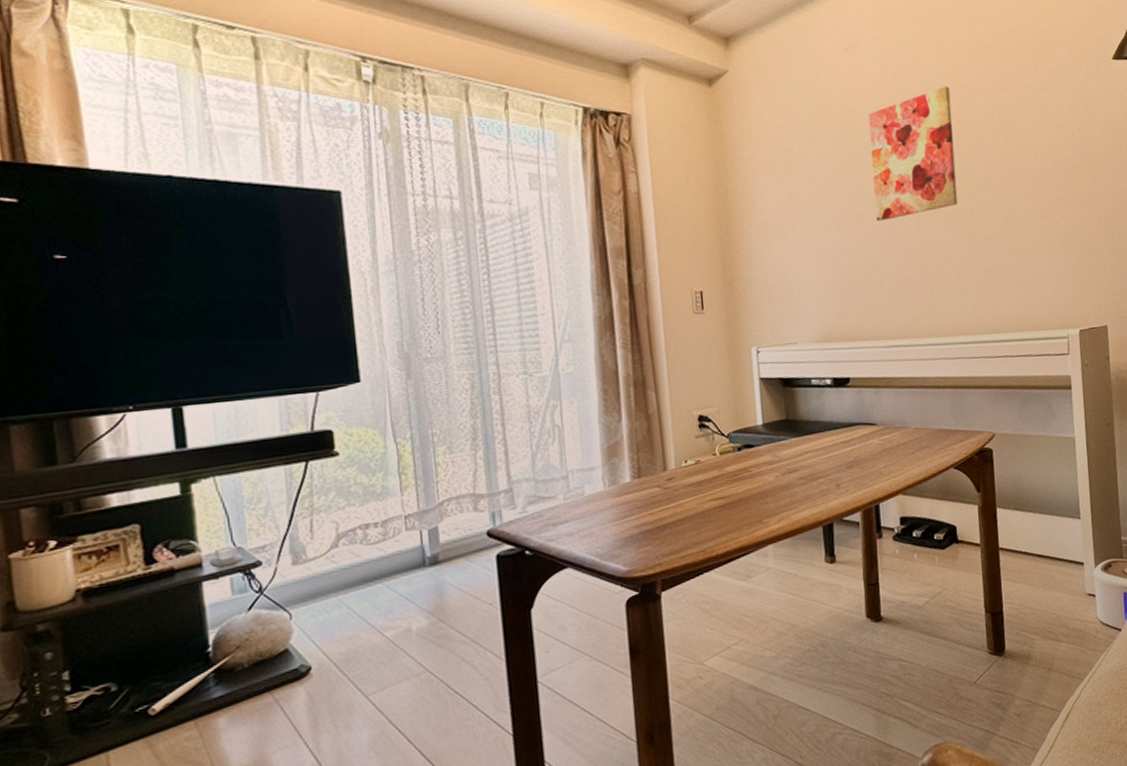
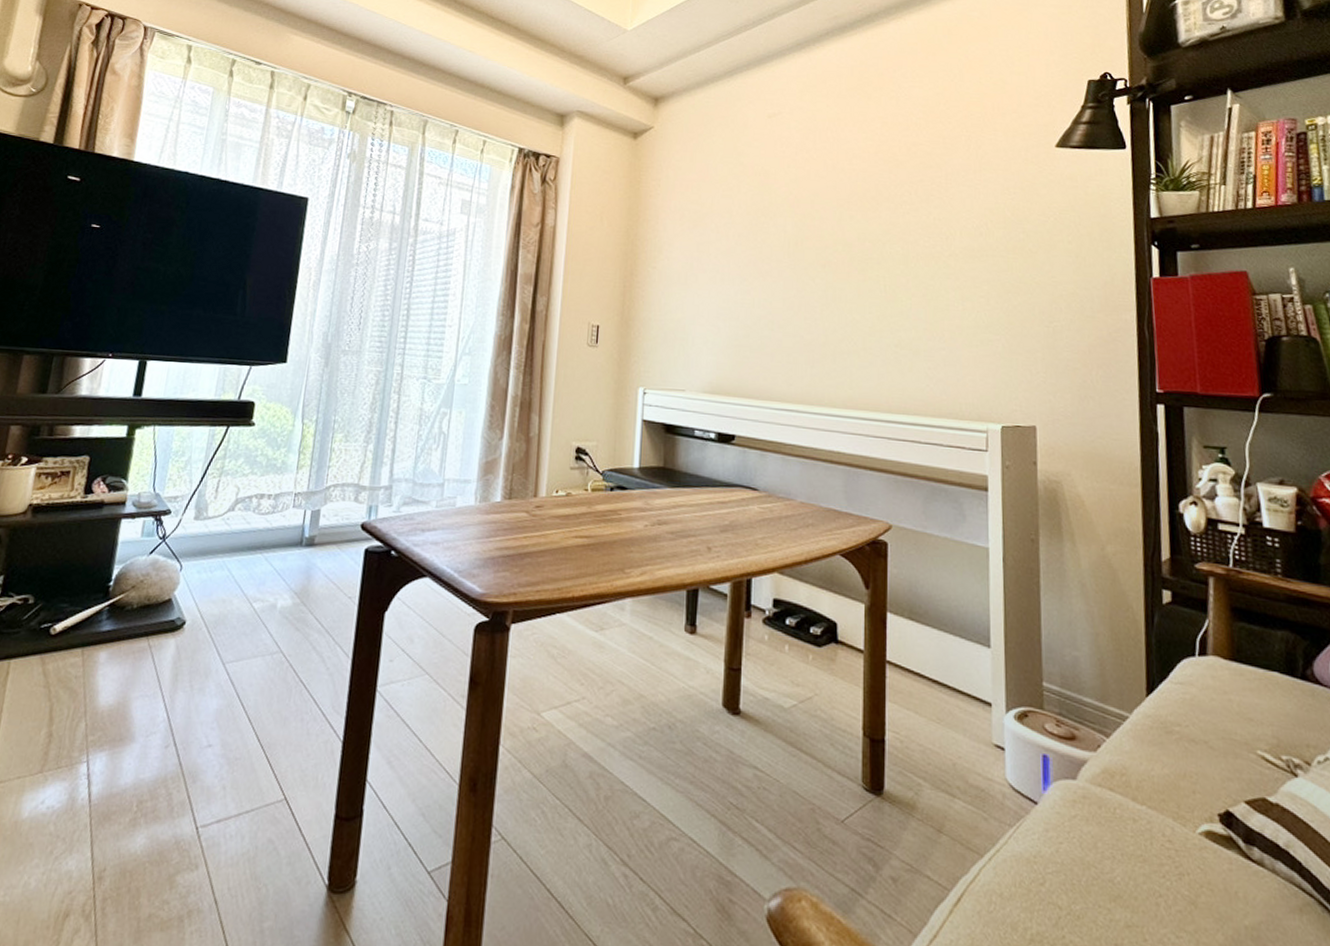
wall art: present [868,86,958,222] -> none [782,158,872,282]

